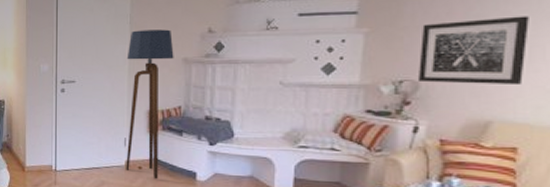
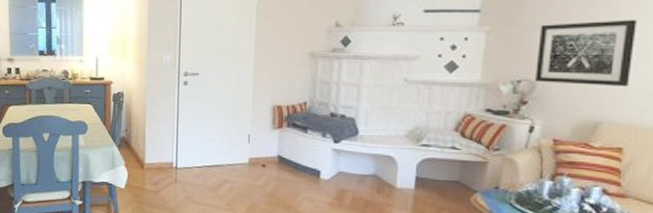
floor lamp: present [126,29,174,180] -> none [249,22,301,178]

